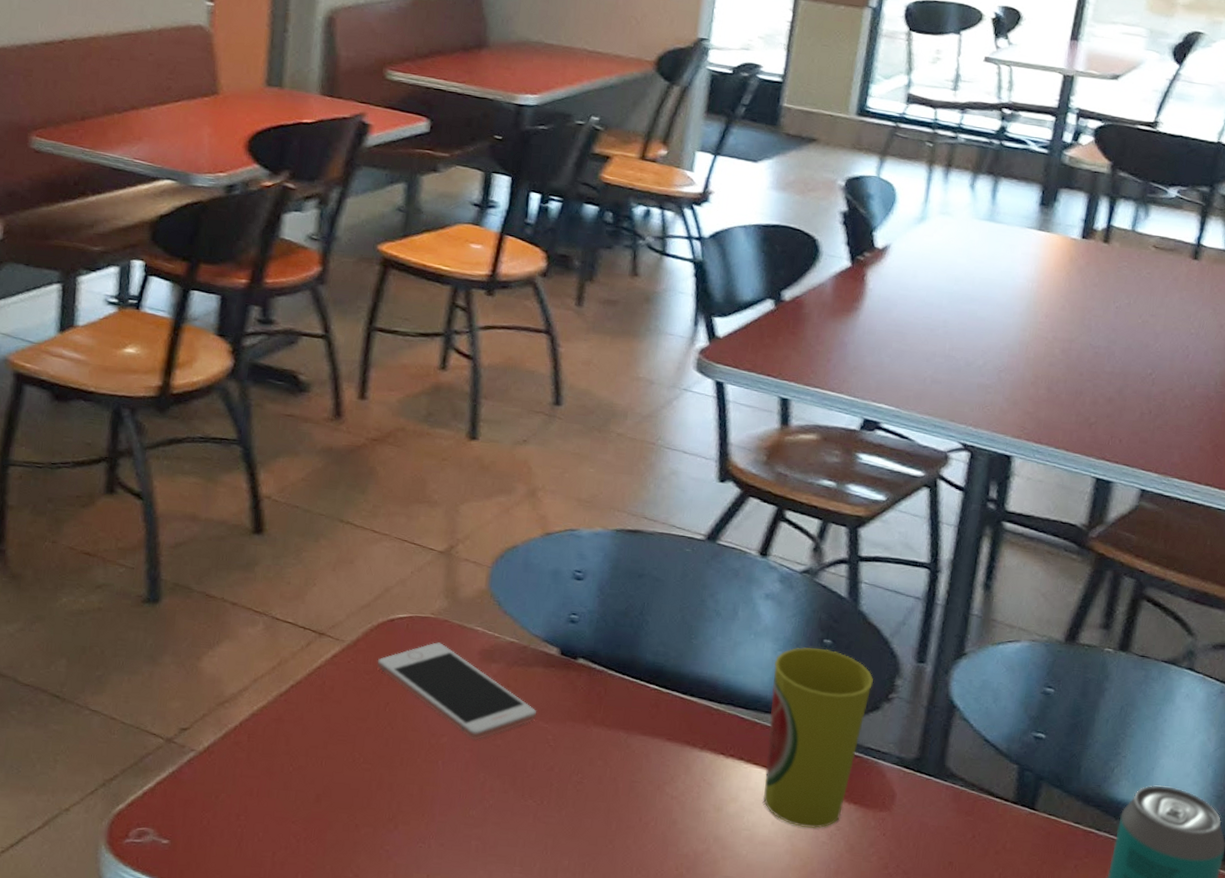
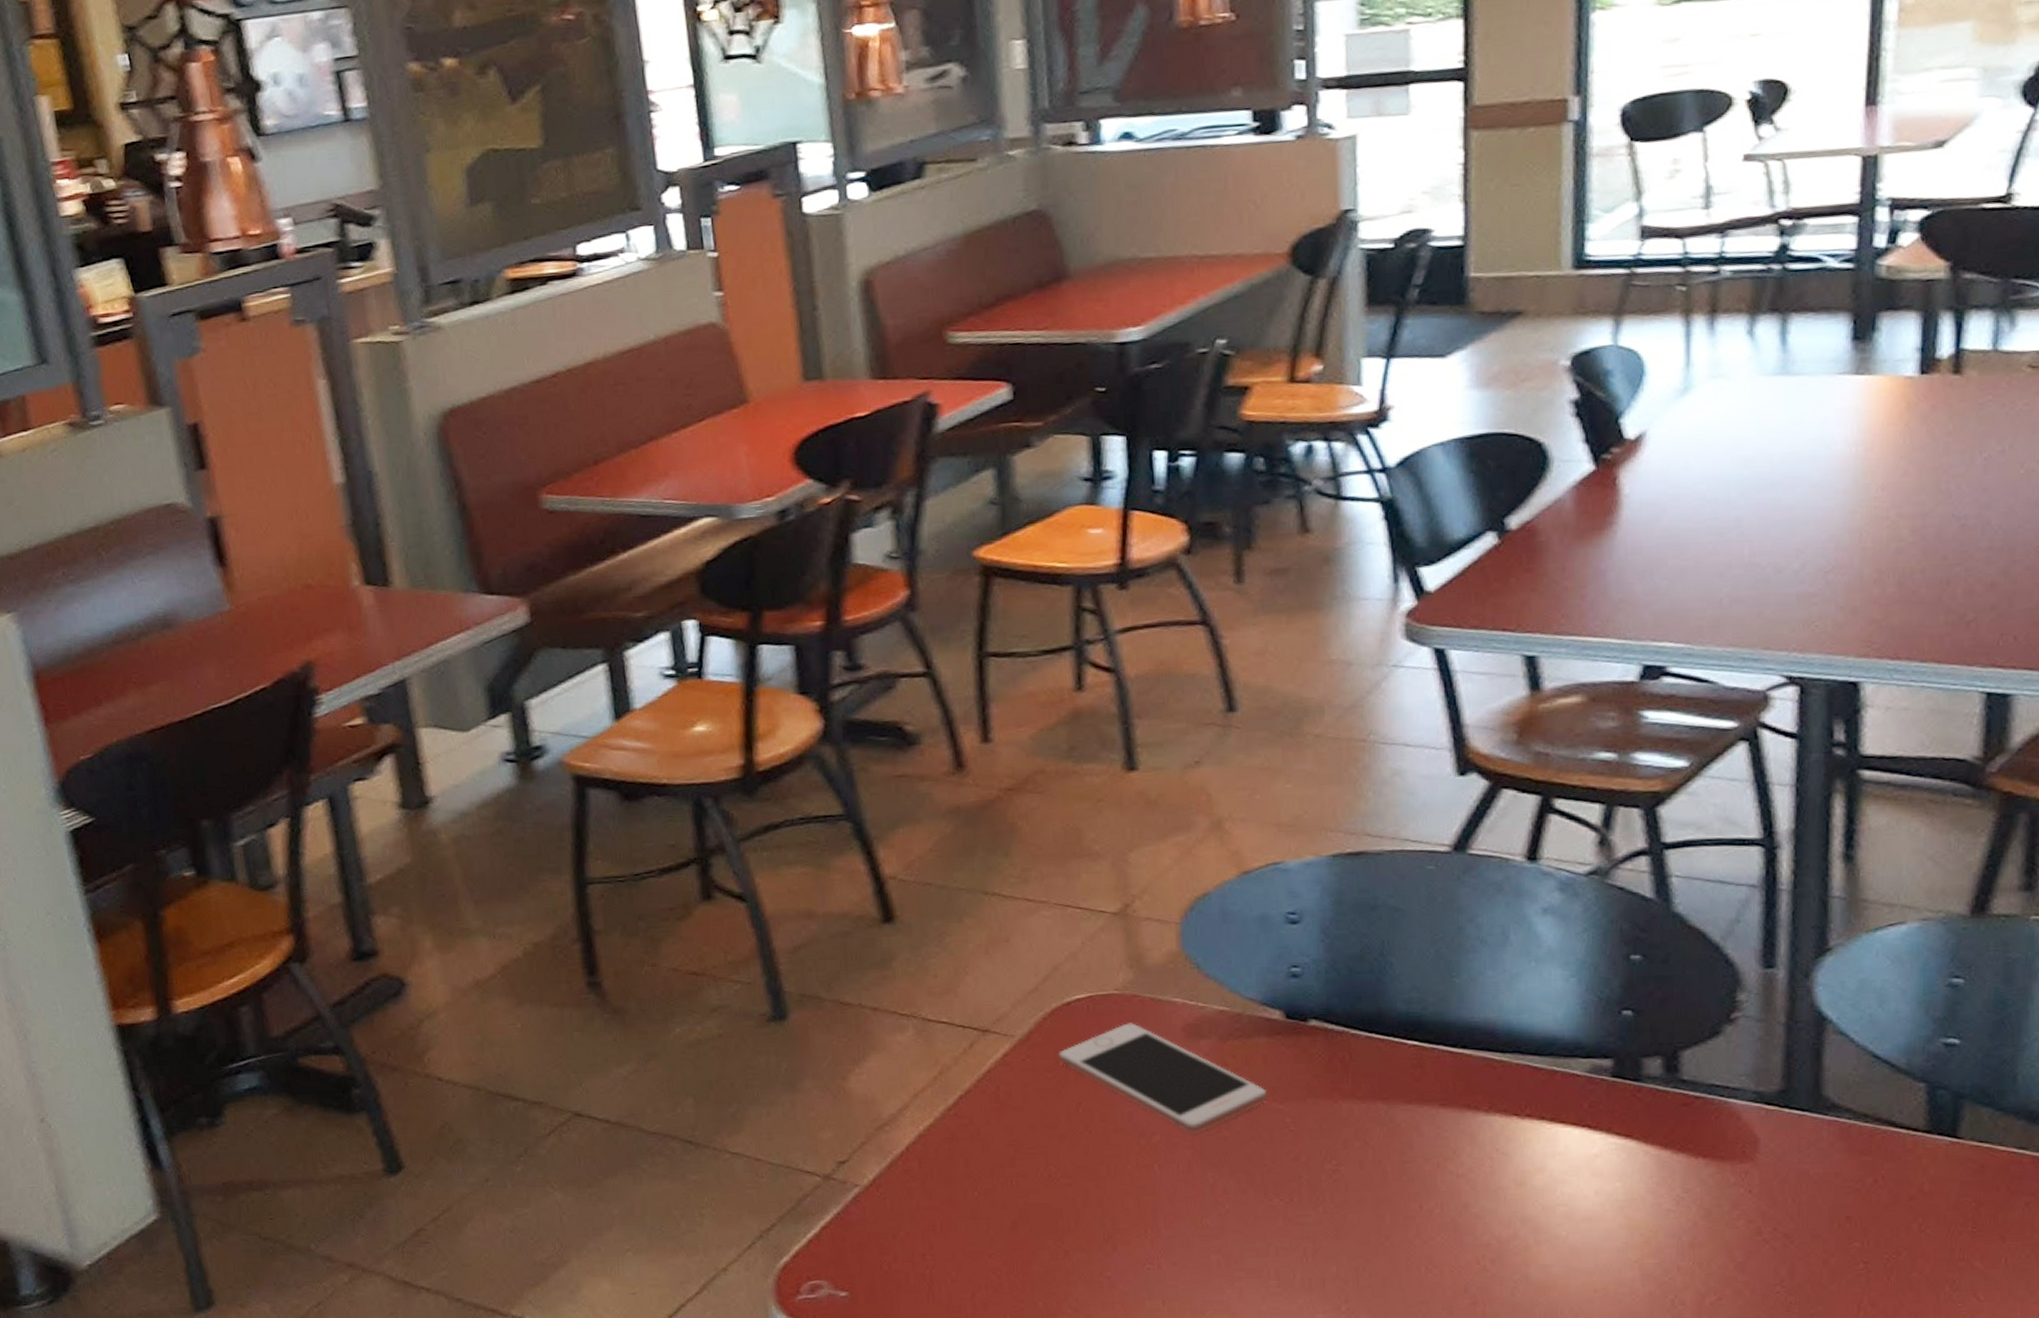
cup: present [763,647,873,829] -> none [1568,966,1706,1194]

